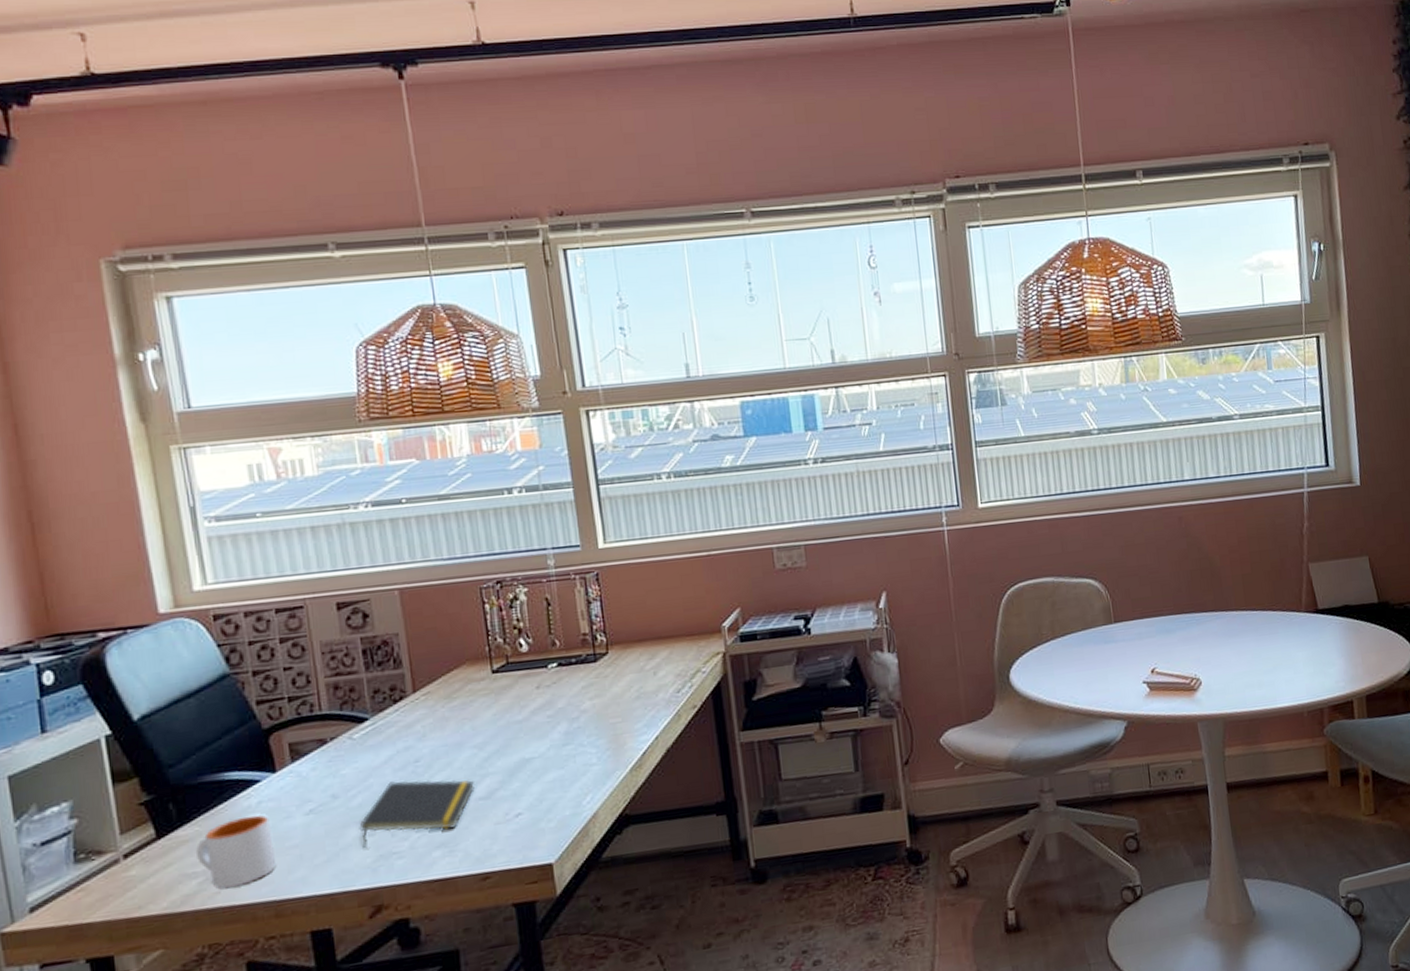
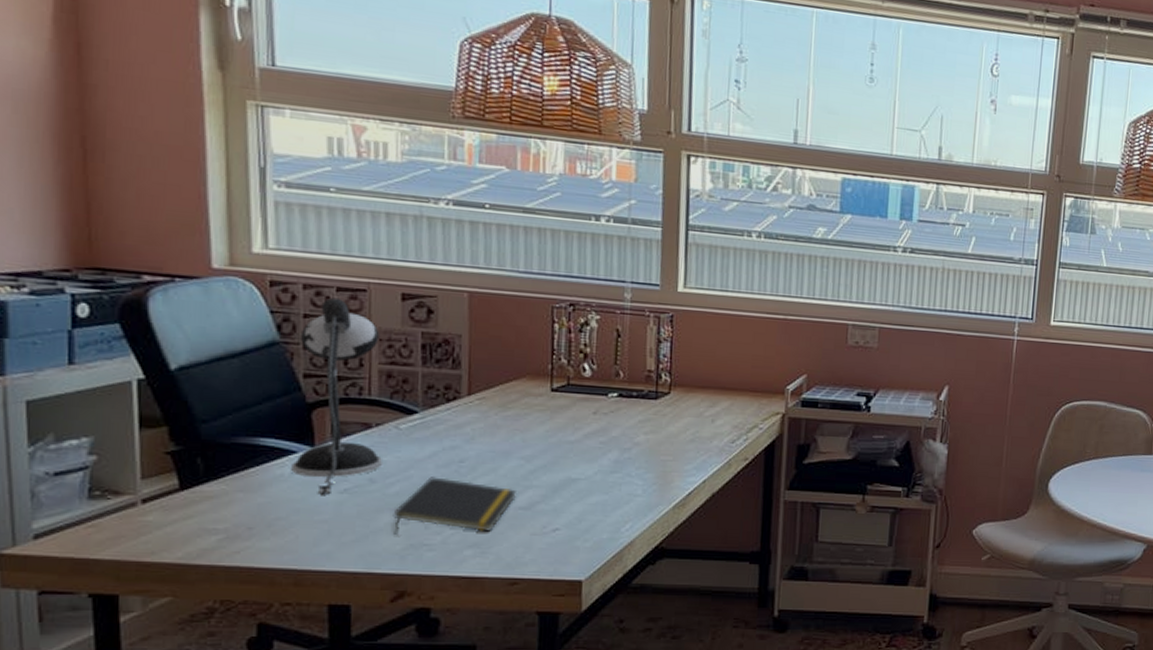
mug: present [195,815,277,889] -> none [218,484,303,550]
desk lamp: none [247,619,343,820] -> present [291,297,383,495]

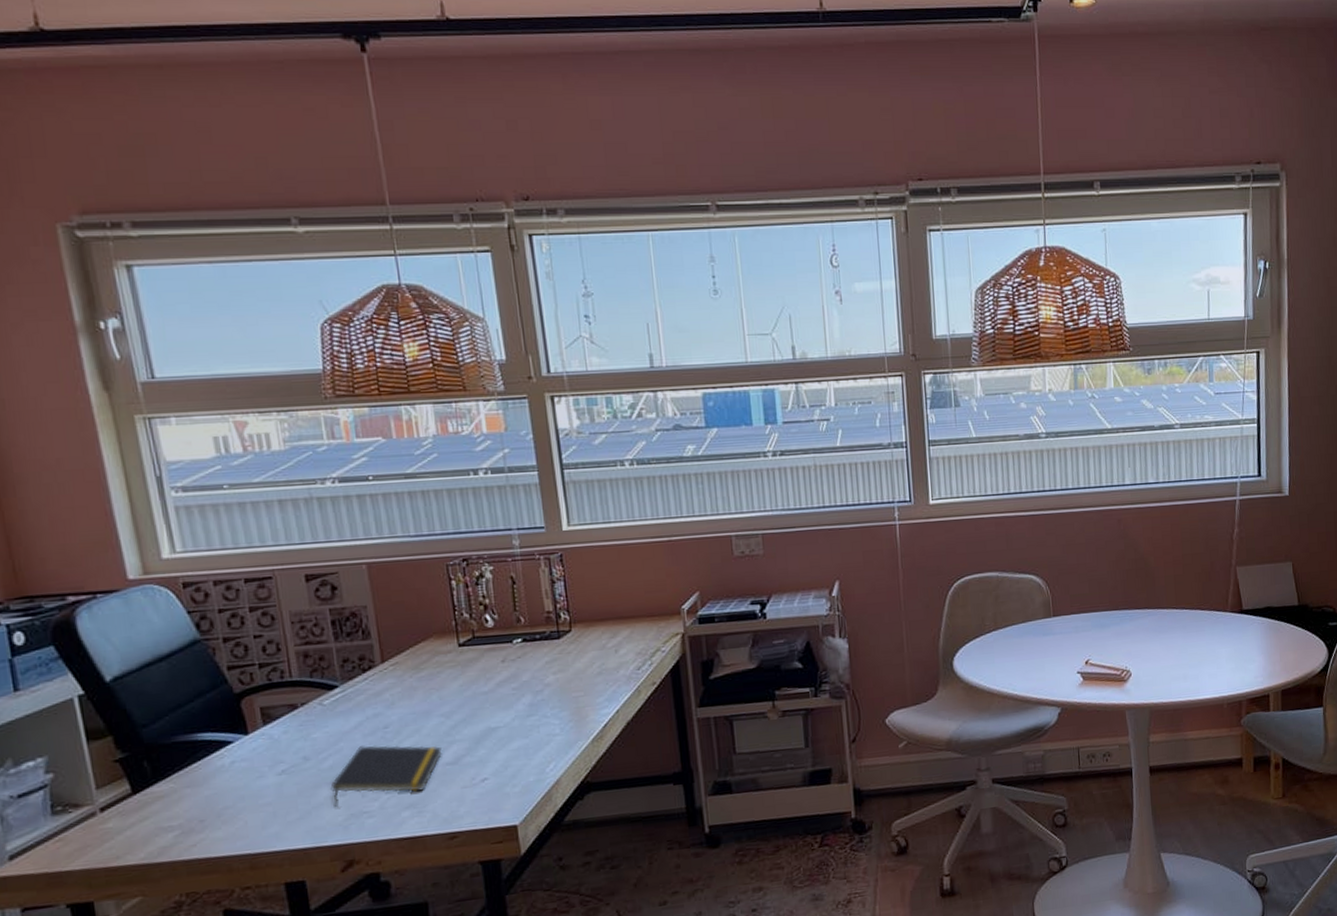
desk lamp: present [291,297,383,495] -> none [218,589,314,779]

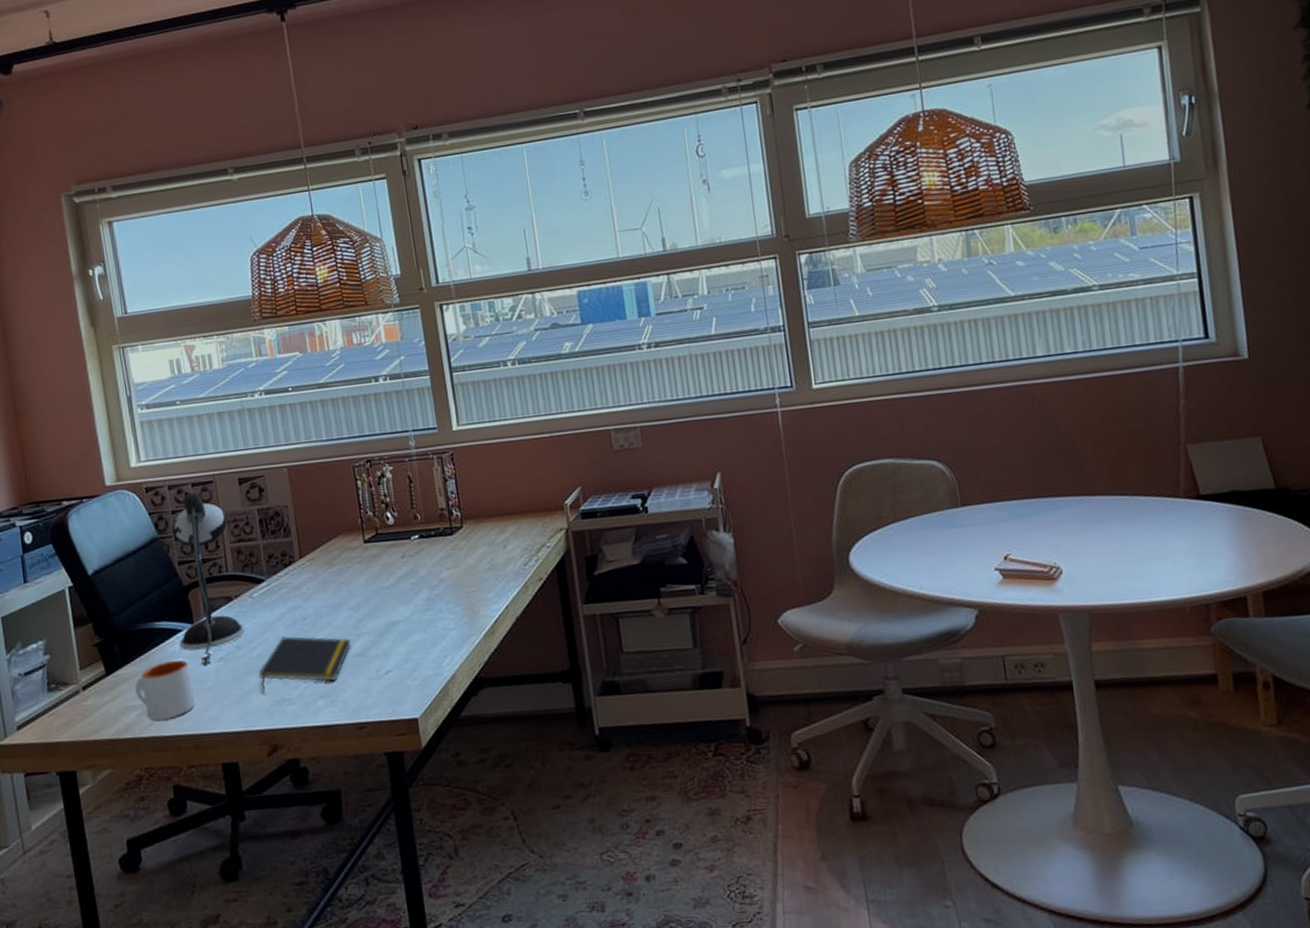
mug: none [170,774,251,842] -> present [134,659,195,721]
desk lamp: none [218,589,314,779] -> present [171,492,245,665]

